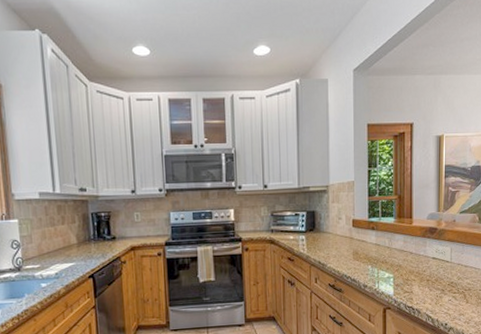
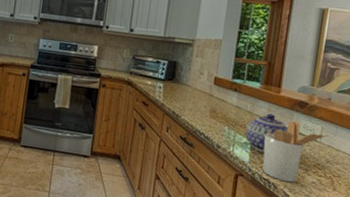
teapot: none [387,245,424,283] -> present [245,113,289,153]
utensil holder: none [404,247,457,305] -> present [262,120,329,183]

